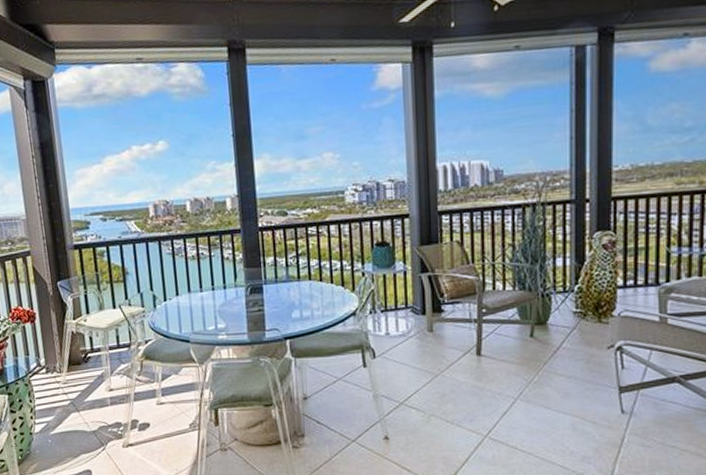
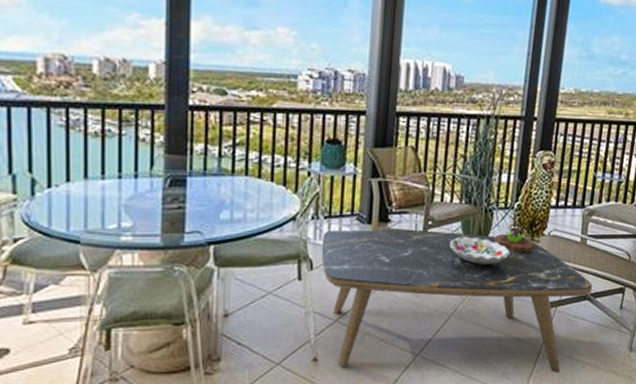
coffee table: none [381,319,681,460] -> present [321,230,592,374]
decorative bowl: none [506,321,576,349] -> present [449,236,510,264]
succulent planter: none [554,306,602,335] -> present [493,223,534,253]

